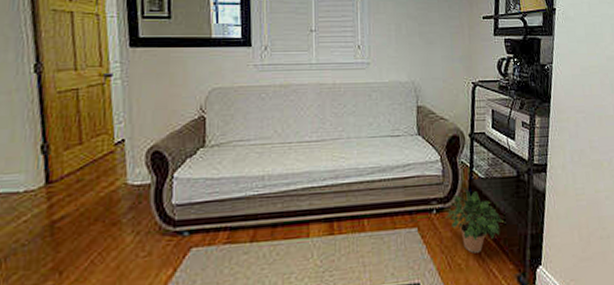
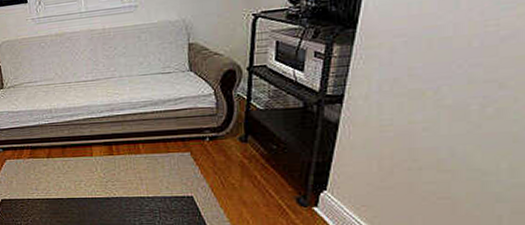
potted plant: present [446,186,503,253] -> none [219,117,284,176]

